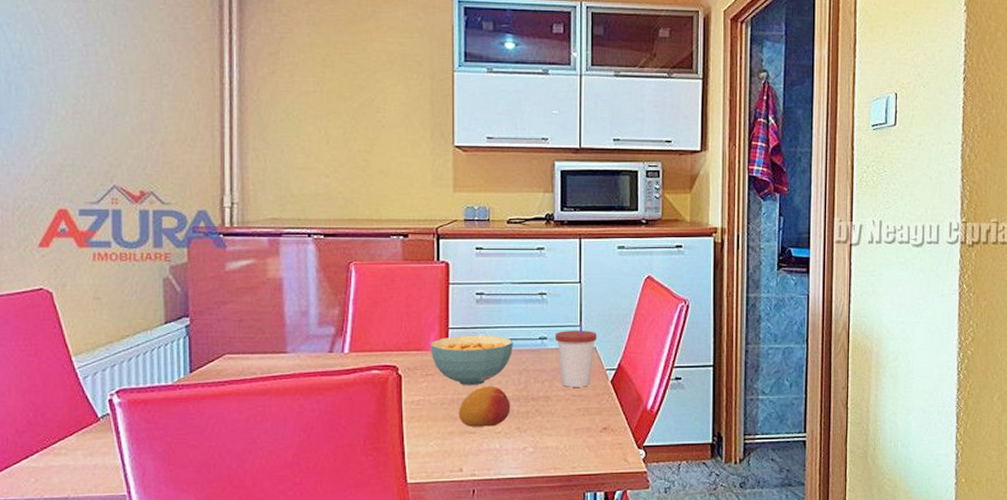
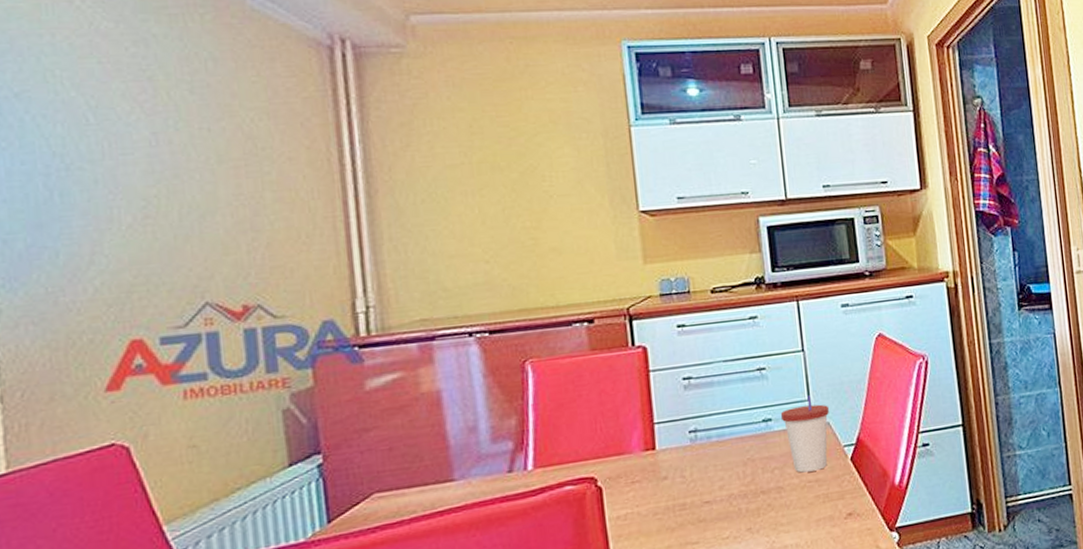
cereal bowl: present [431,335,513,386] -> none [633,424,734,489]
fruit: present [459,386,510,427] -> none [676,484,738,537]

